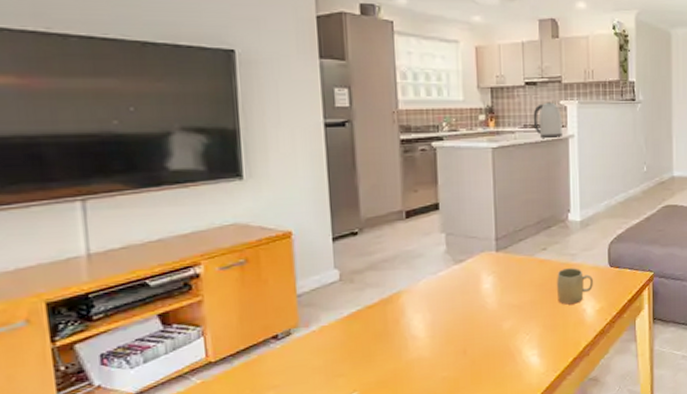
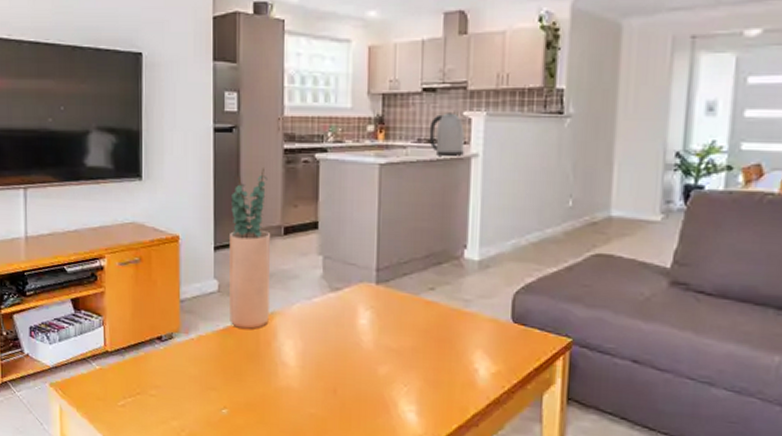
vase: none [348,158,396,312] -> present [229,168,271,329]
mug: present [556,268,594,305] -> none [443,316,491,361]

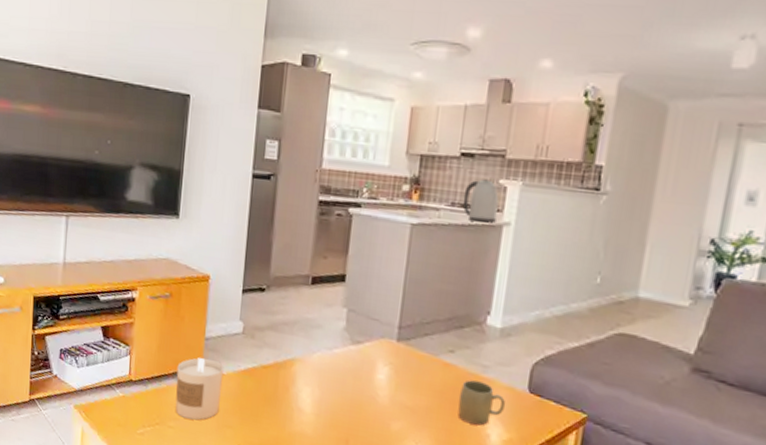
candle: none [154,321,202,386] -> present [175,358,224,420]
vase: present [229,168,271,329] -> none [251,217,300,374]
mug: none [443,316,491,361] -> present [458,380,506,426]

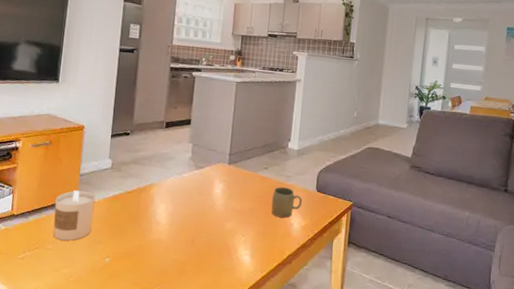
kettle: present [462,179,499,224] -> none [270,51,293,80]

